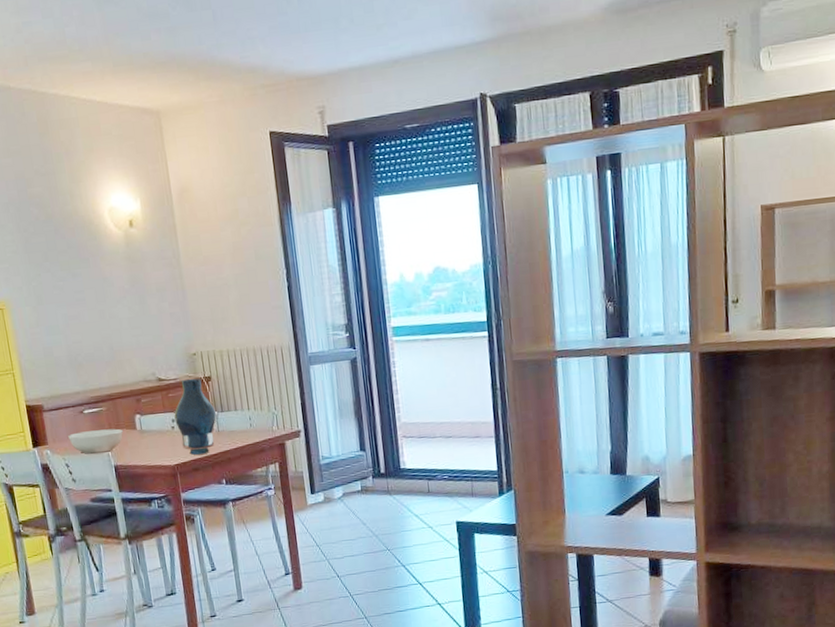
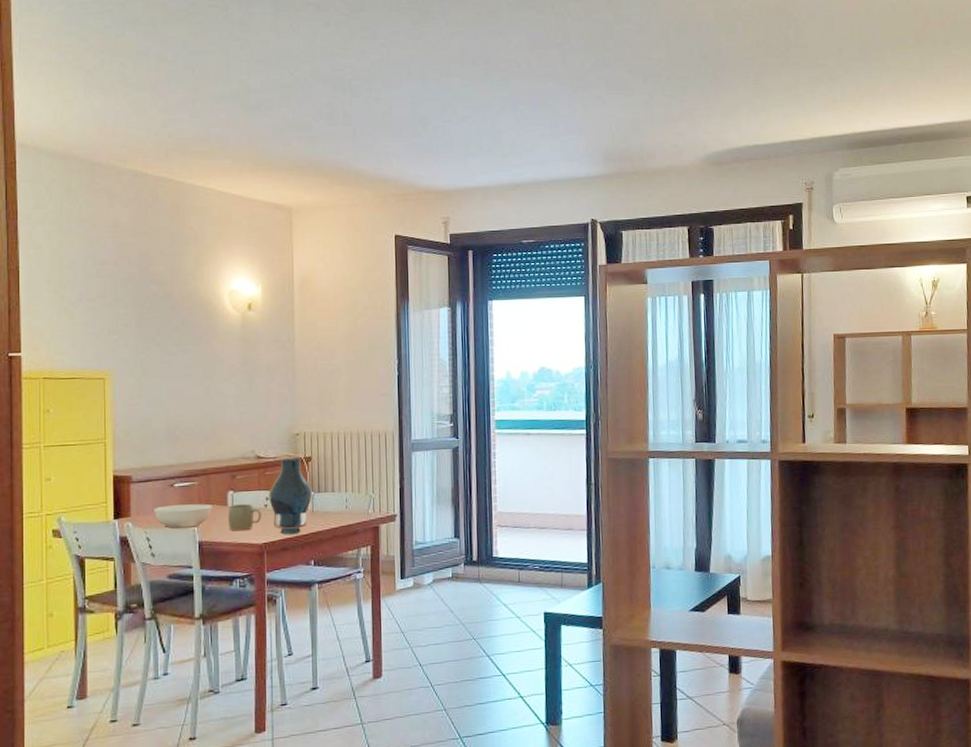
mug: none [137,426,170,454] -> present [228,504,261,531]

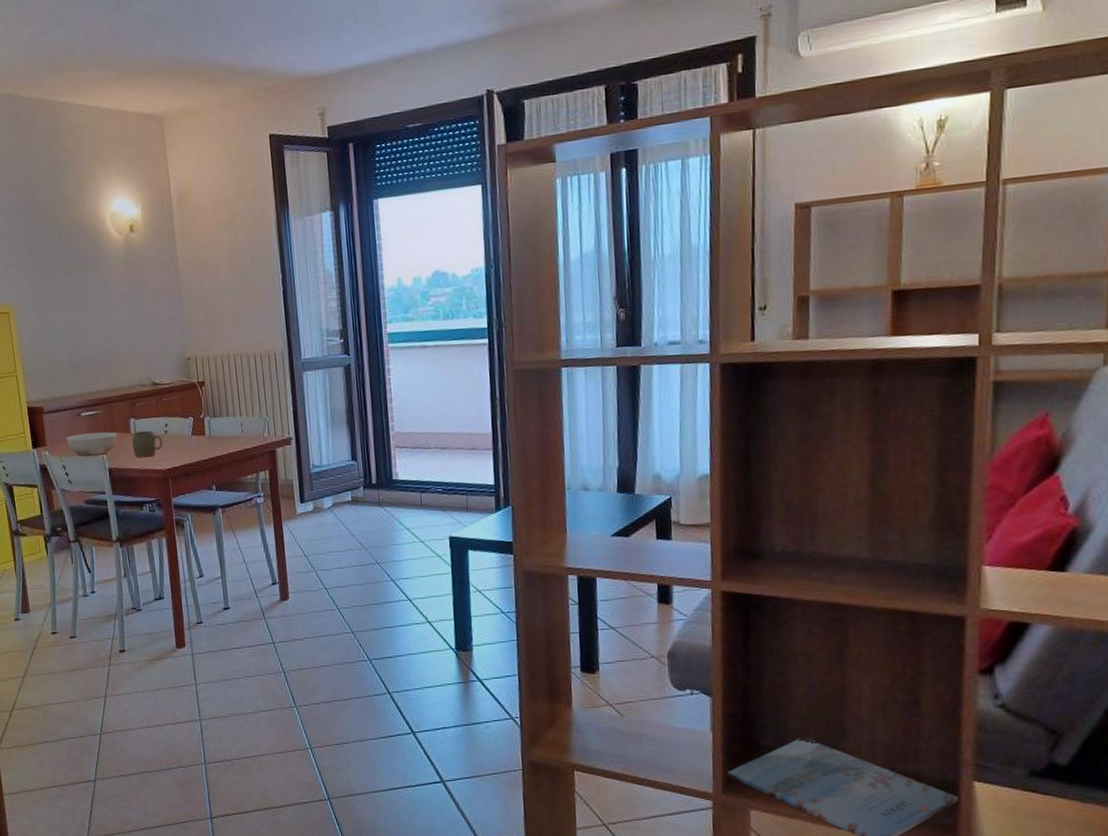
vase: present [269,458,312,534] -> none [167,383,209,460]

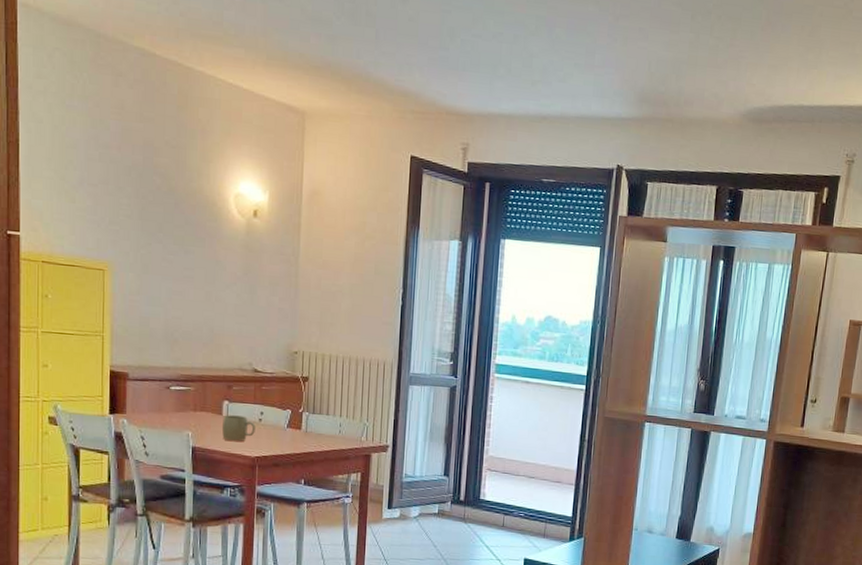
bowl: present [66,431,119,458] -> none [149,407,209,433]

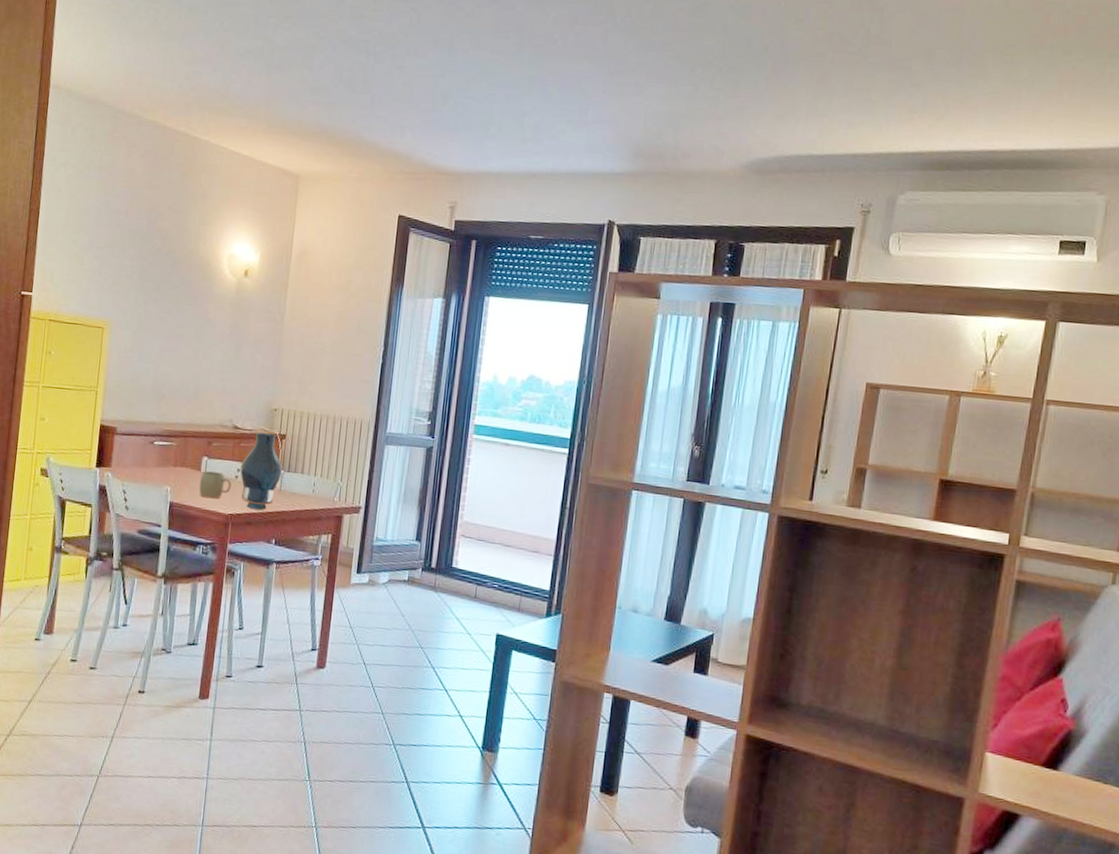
vase: none [264,376,307,451] -> present [240,433,282,510]

